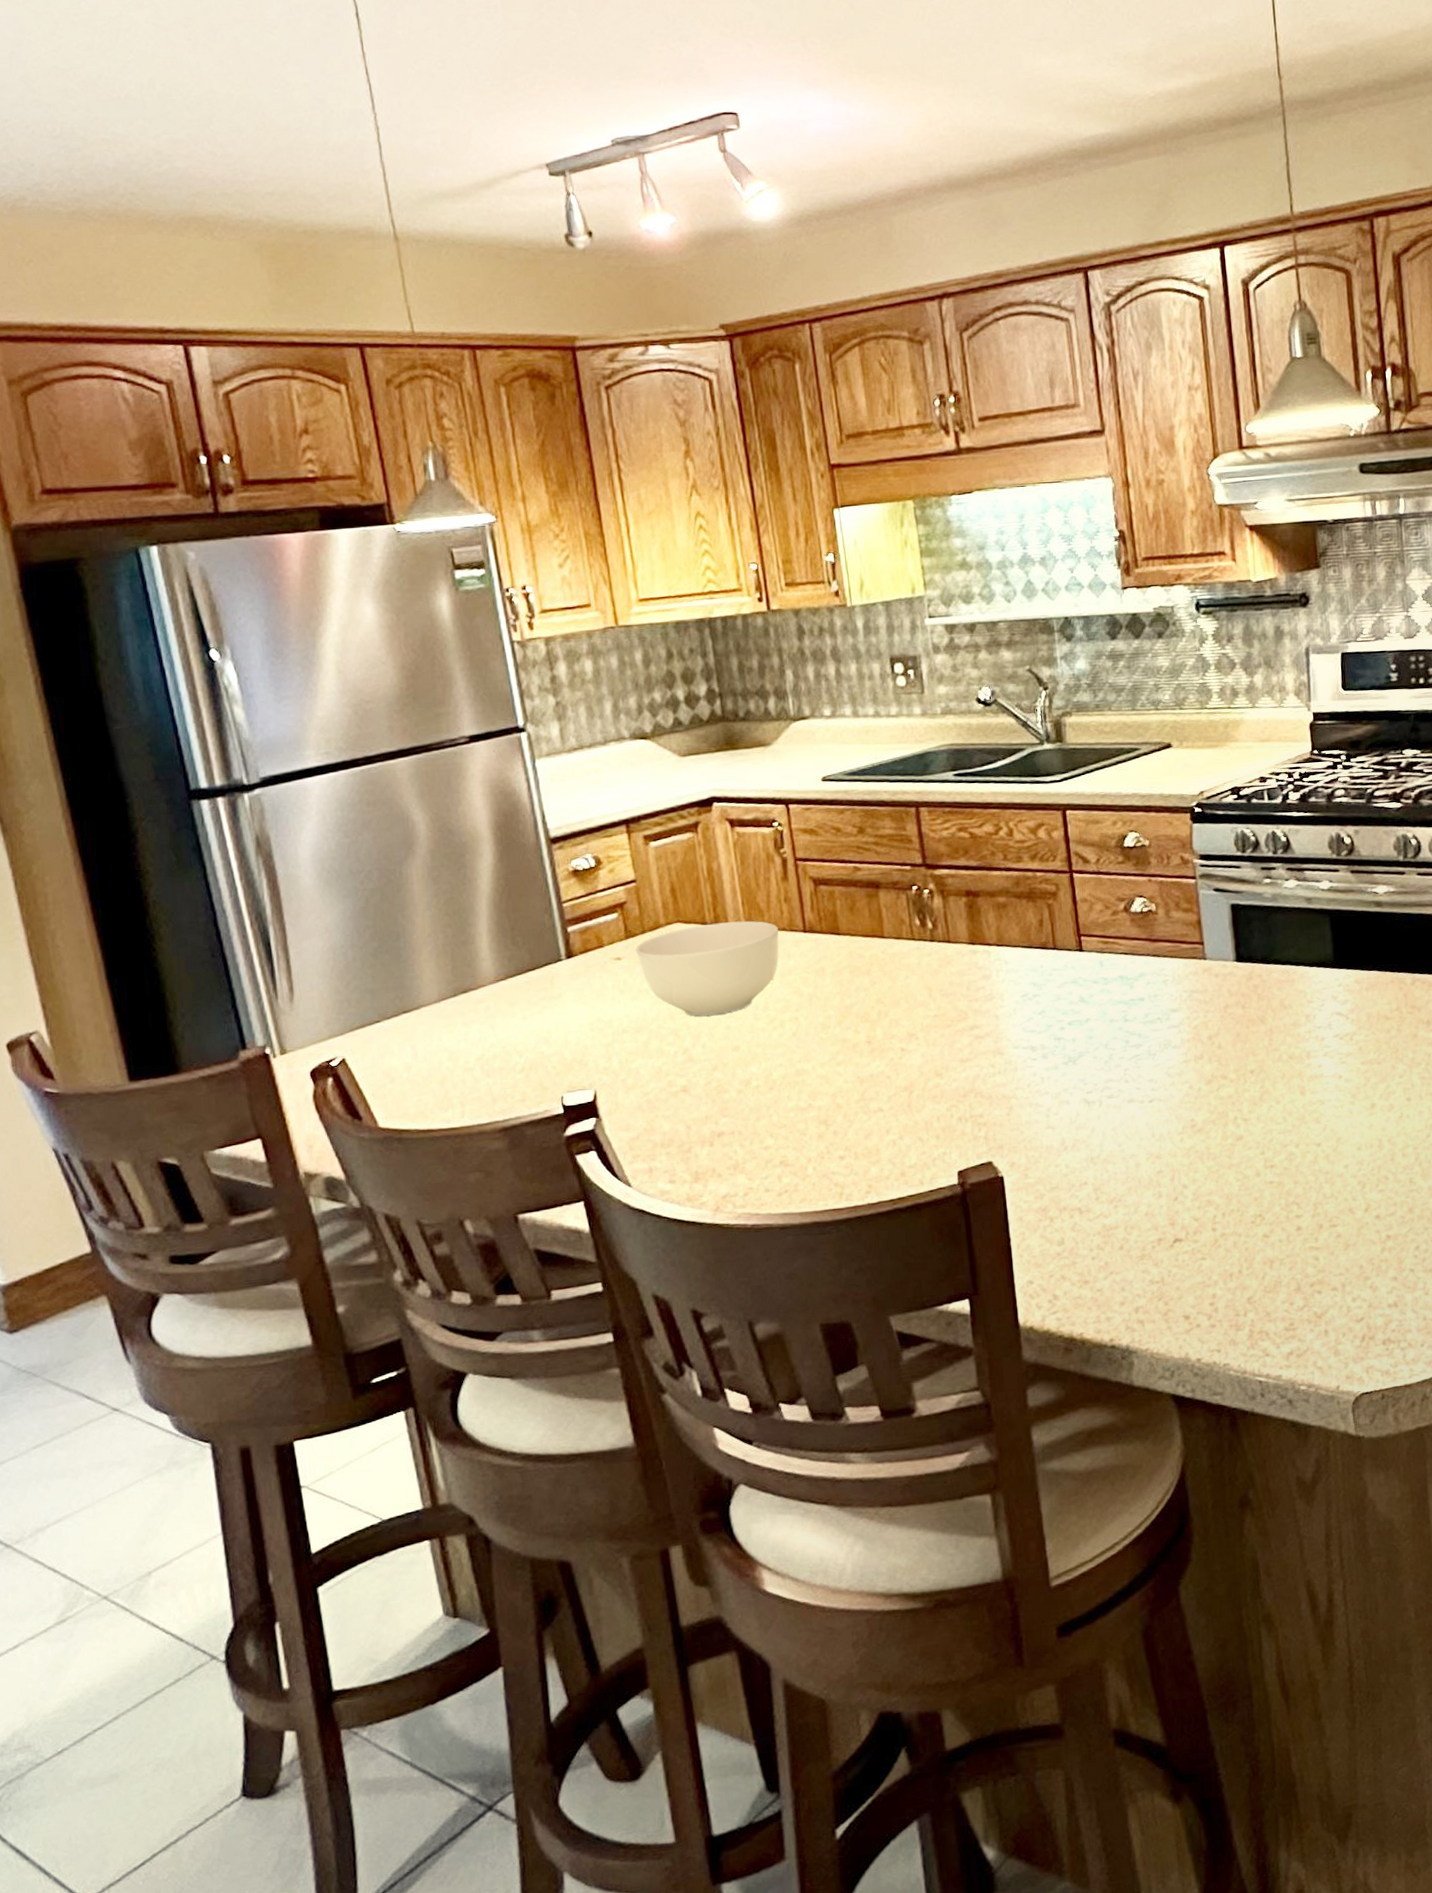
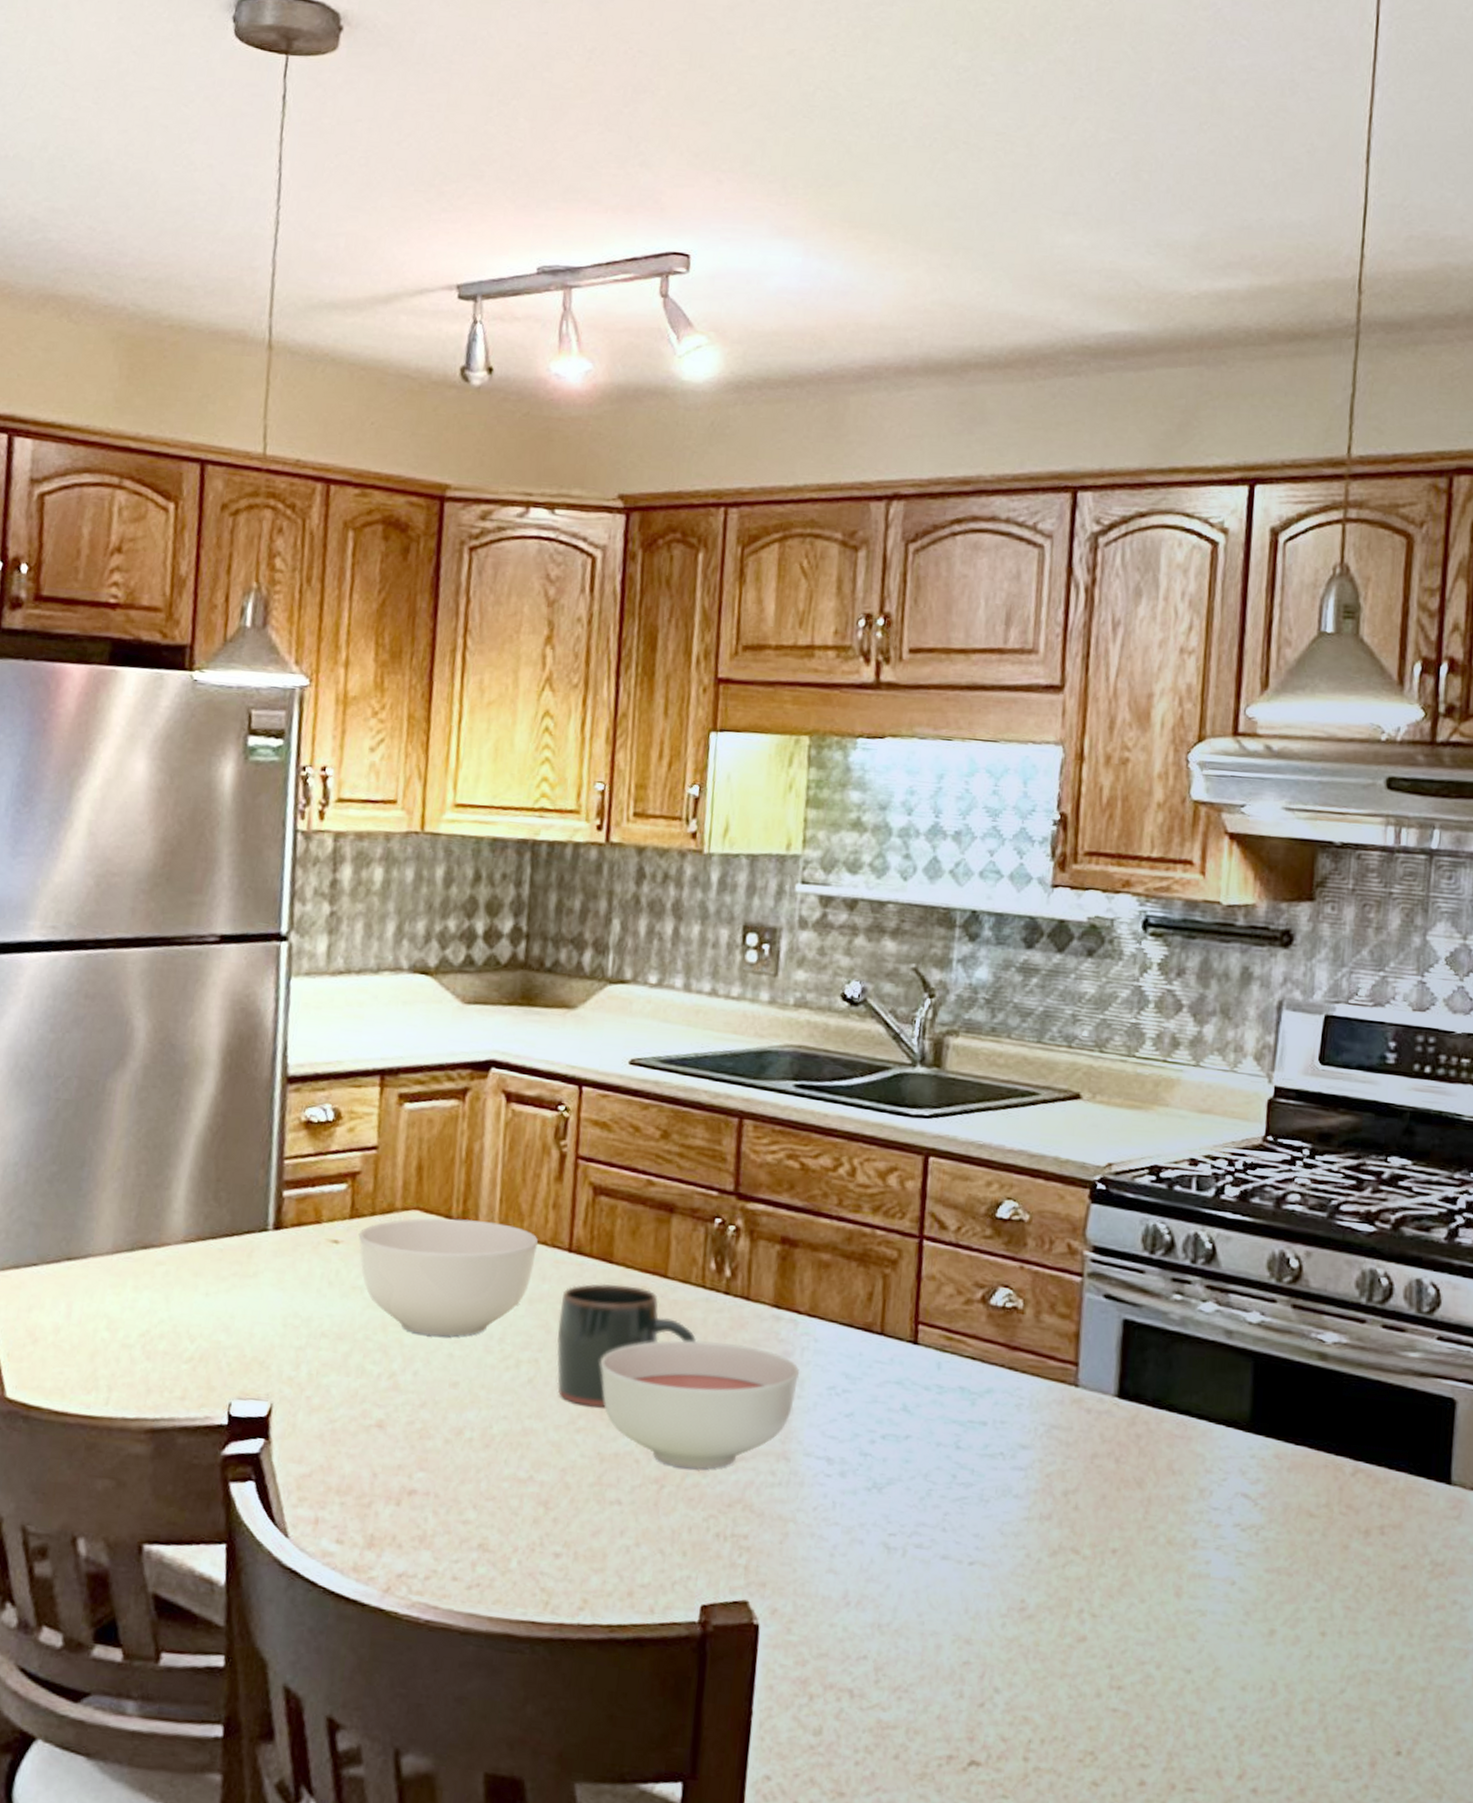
mug: none [806,949,915,1044] -> present [556,1284,696,1407]
bowl: none [845,976,999,1076] -> present [600,1340,799,1470]

